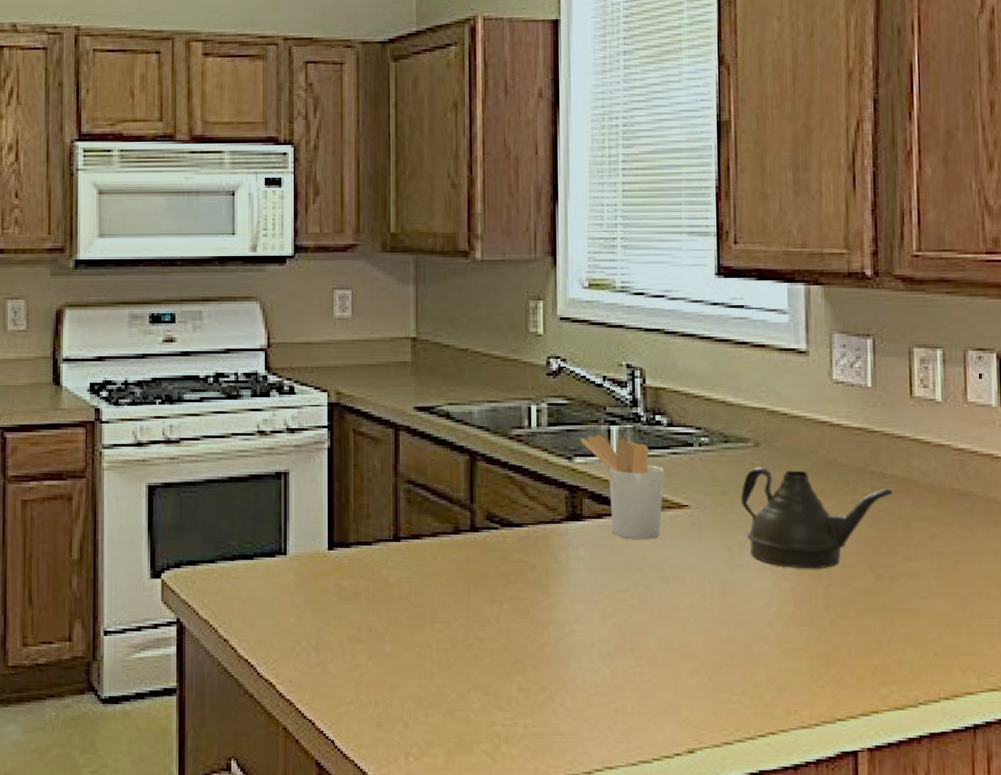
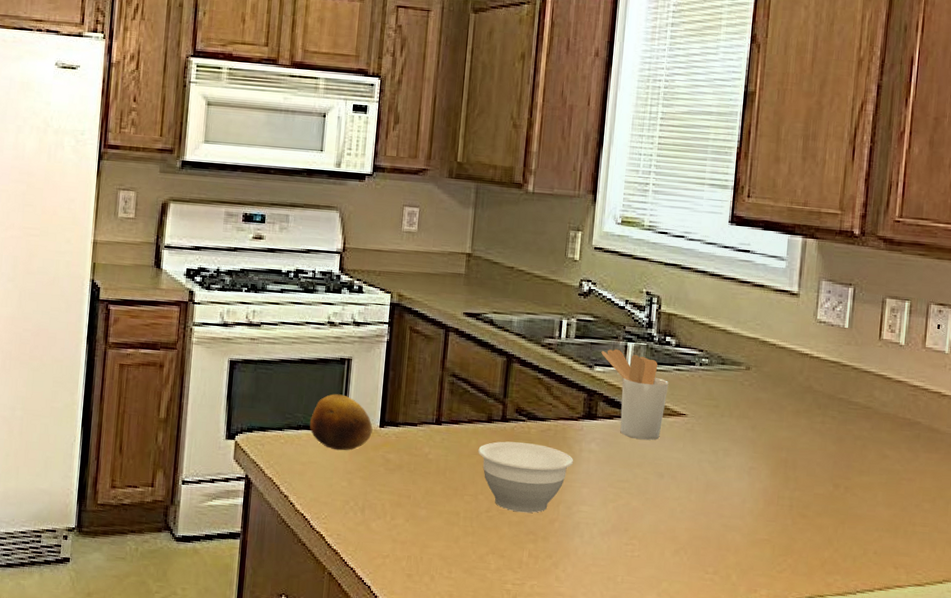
fruit: none [246,515,320,581] -> present [309,394,373,451]
bowl: none [446,554,561,639] -> present [478,441,574,513]
teapot: present [741,467,894,569] -> none [730,387,856,476]

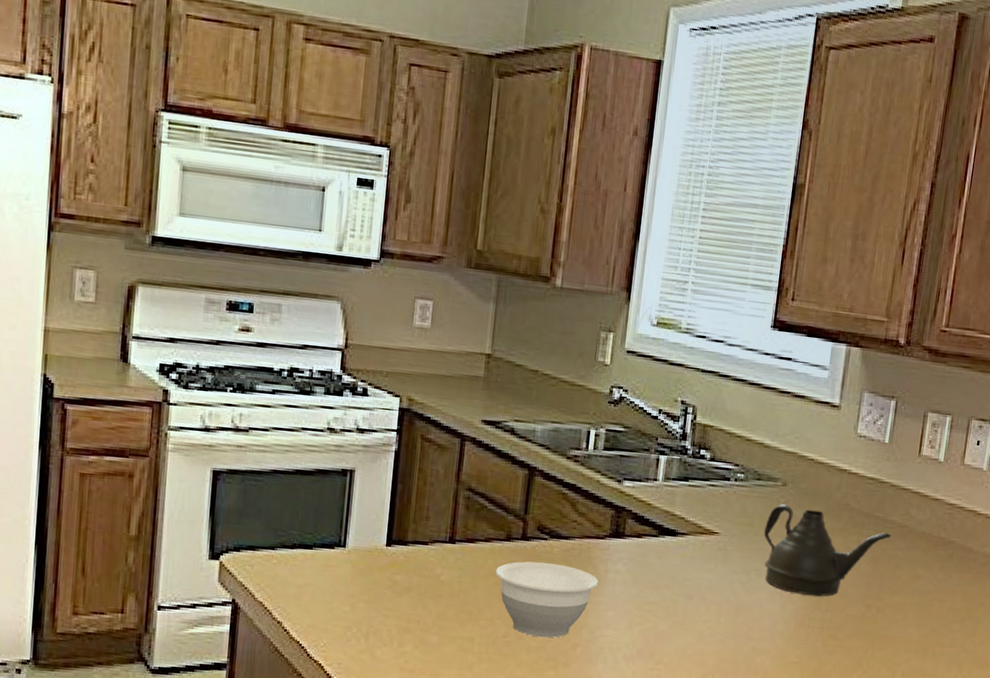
fruit: present [309,394,373,451] -> none [306,509,379,572]
utensil holder: present [601,349,669,440] -> none [631,462,702,560]
teapot: none [730,387,856,476] -> present [764,504,892,597]

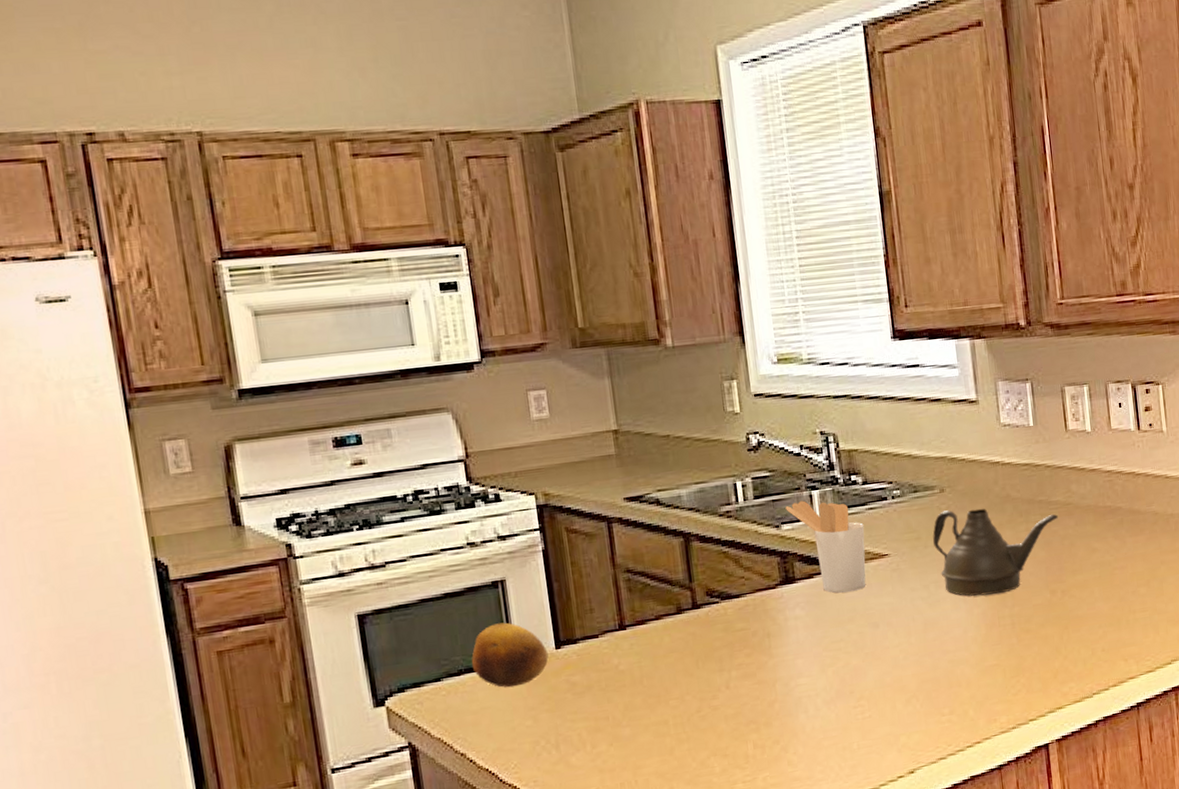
fruit: none [306,509,379,572] -> present [471,622,549,688]
bowl: present [495,561,599,638] -> none [673,624,781,704]
utensil holder: none [631,462,702,560] -> present [785,500,866,593]

